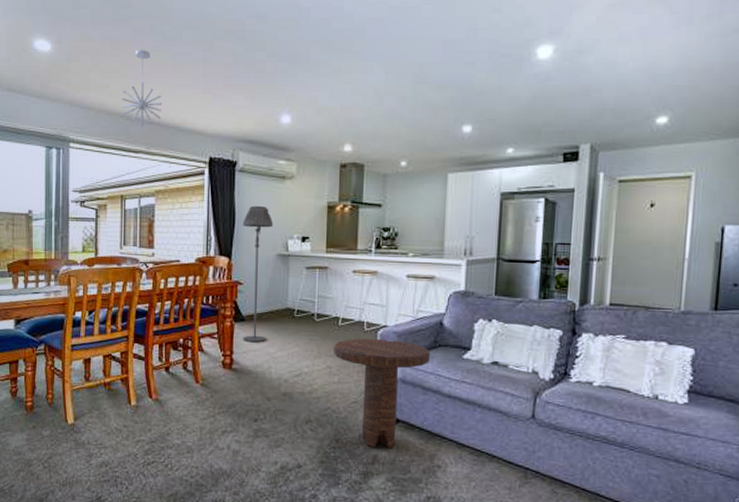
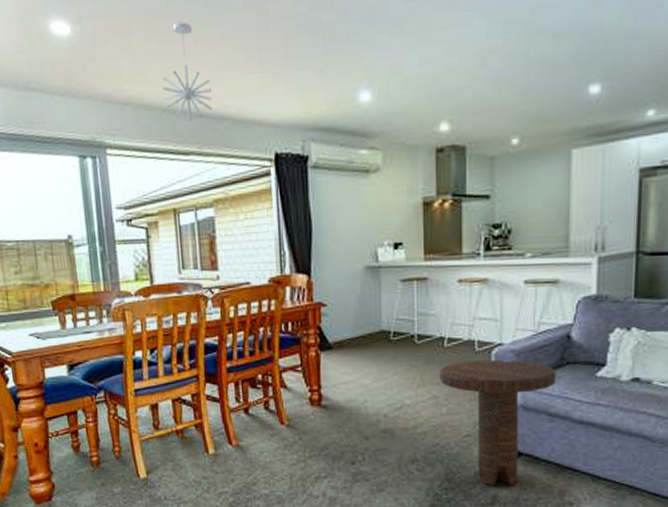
floor lamp: present [242,205,274,342] -> none [321,208,360,373]

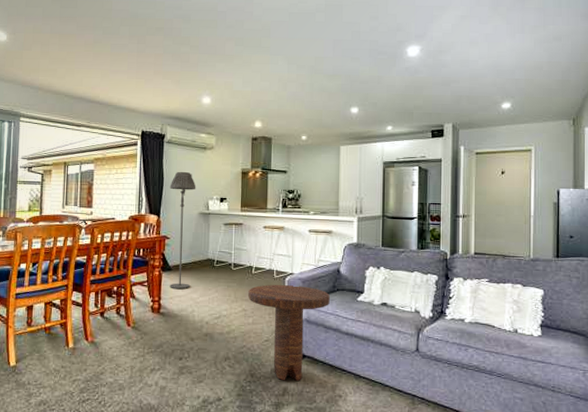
pendant light: present [162,21,212,123] -> none [67,41,102,105]
floor lamp: none [321,208,360,373] -> present [169,171,196,289]

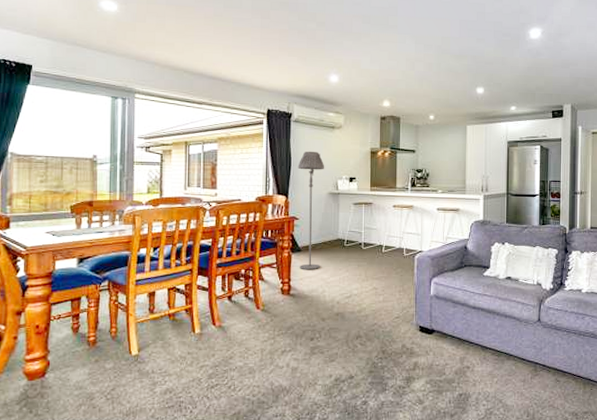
side table: present [248,285,330,381] -> none [379,263,458,355]

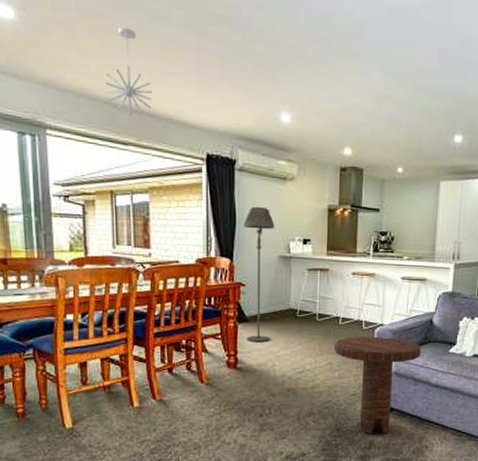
pendant light: none [186,14,223,82] -> present [105,27,152,117]
side table: none [379,263,458,355] -> present [334,336,421,434]

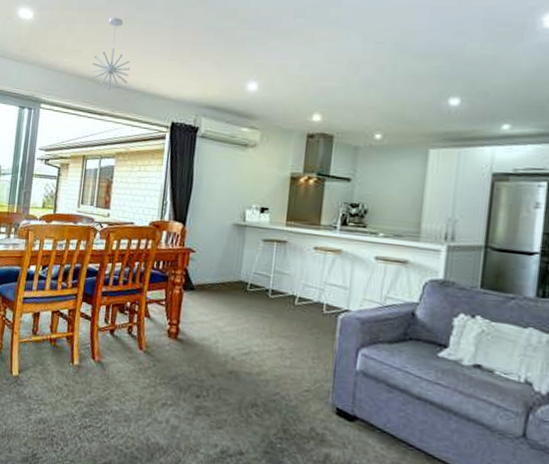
floor lamp: present [243,206,275,342] -> none [191,172,232,314]
side table: present [334,336,421,434] -> none [287,320,398,448]

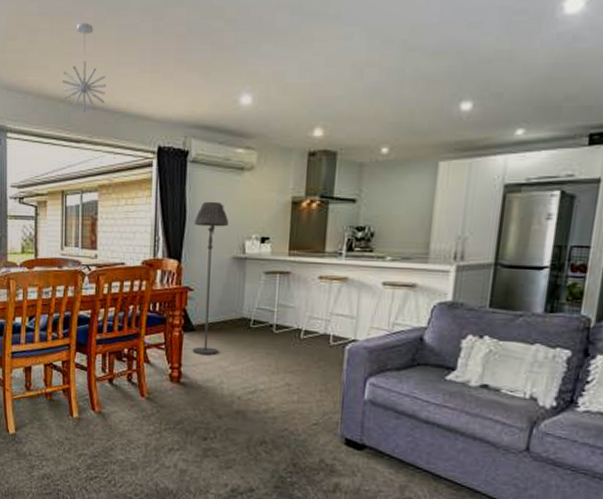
floor lamp: none [191,172,232,314] -> present [192,201,229,355]

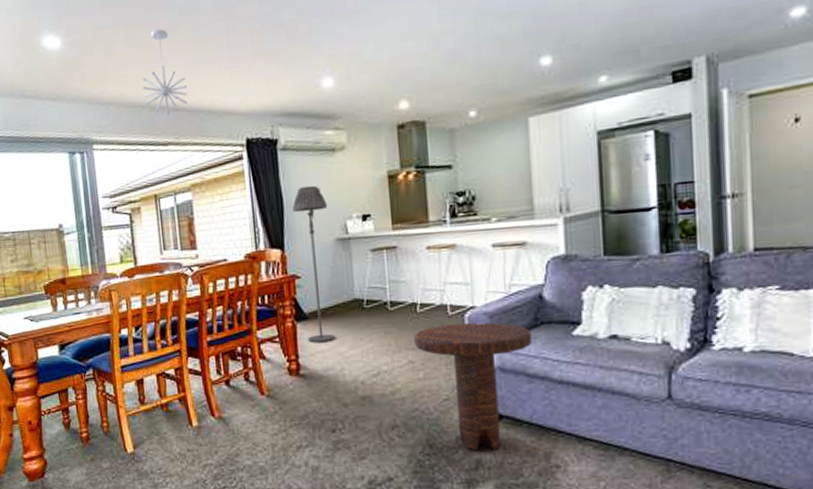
side table: none [294,353,406,476] -> present [414,322,532,450]

